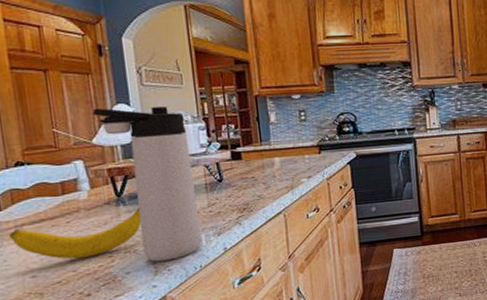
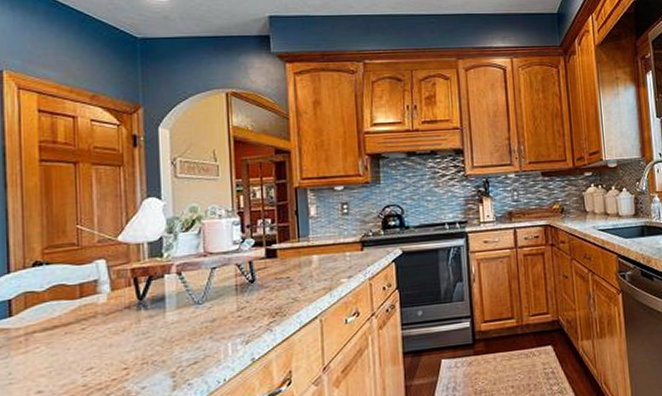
banana: present [8,207,141,259] -> none [17,312,163,372]
thermos bottle: present [92,106,202,262] -> none [120,200,228,375]

